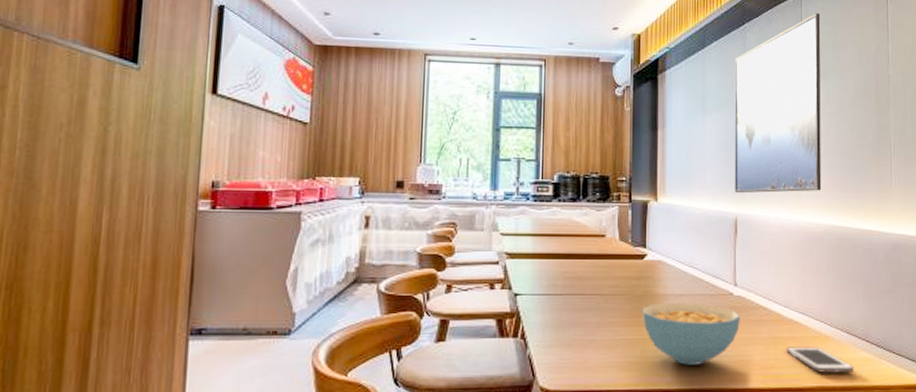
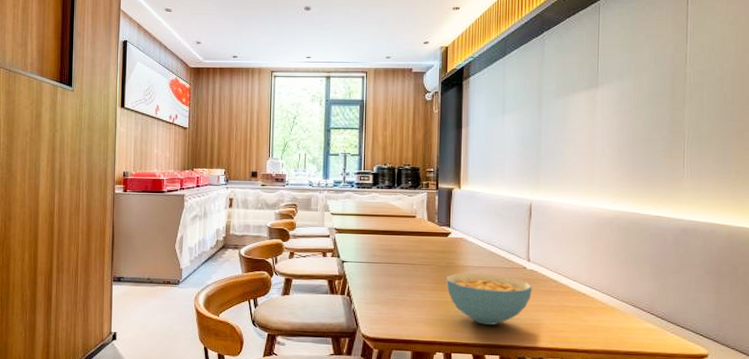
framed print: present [734,13,822,194] -> none [530,19,618,183]
cell phone: present [786,346,855,373] -> none [574,315,639,340]

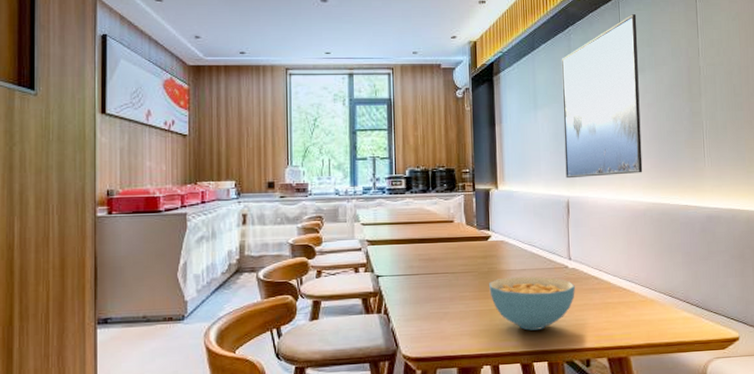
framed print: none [530,19,618,183] -> present [561,14,643,179]

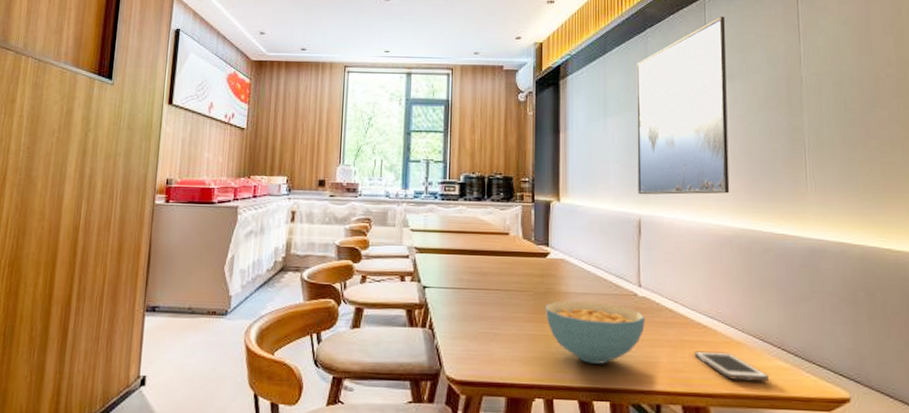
cell phone: none [616,309,677,332] -> present [694,351,770,381]

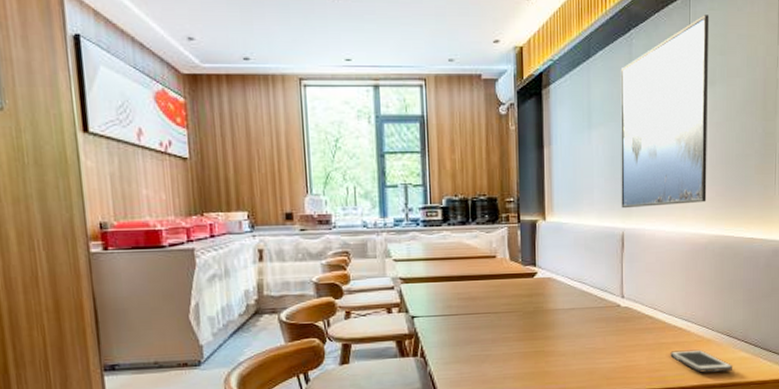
cereal bowl: present [546,300,645,364] -> none [535,315,627,373]

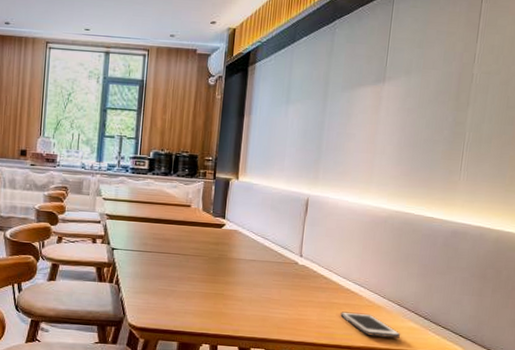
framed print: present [620,15,710,209] -> none [309,11,412,180]

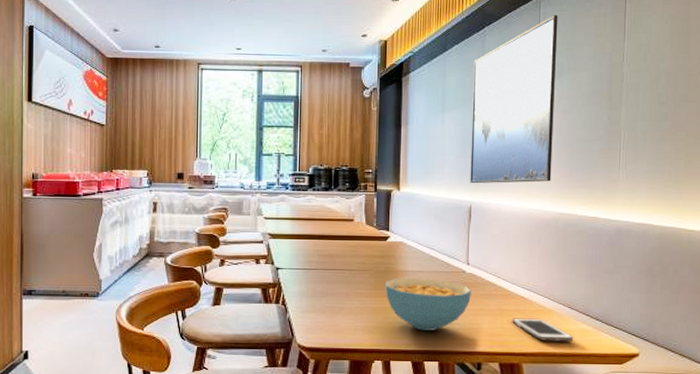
cereal bowl: none [217,265,302,319] -> present [385,278,471,331]
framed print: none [309,11,412,180] -> present [470,15,559,184]

